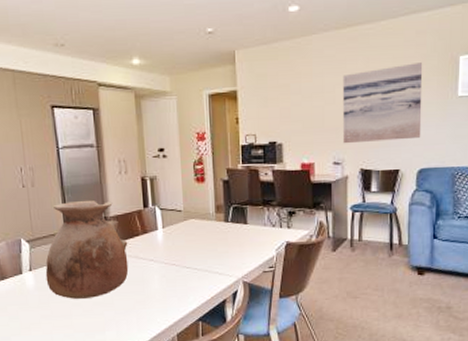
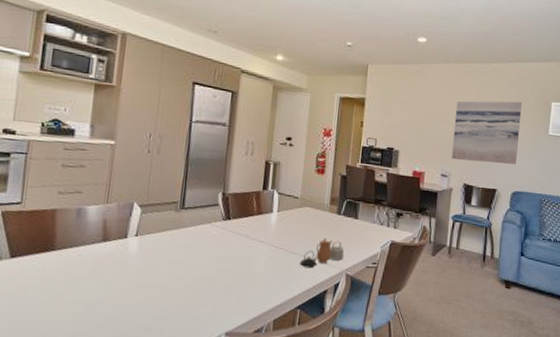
vase: present [45,200,129,299] -> none [150,173,241,272]
teapot: none [193,247,239,281] -> present [299,237,345,269]

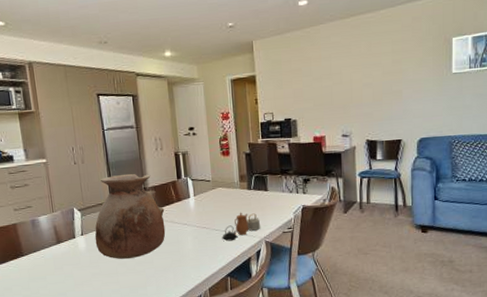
vase: none [150,173,241,272] -> present [94,173,166,259]
wall art: present [451,101,523,165] -> none [348,45,420,119]

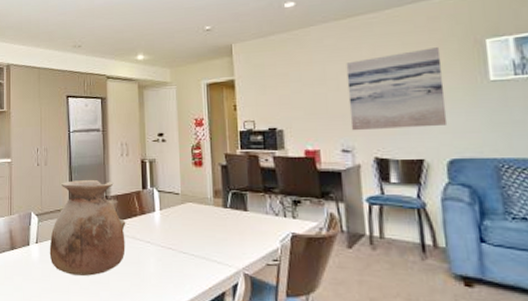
teapot: present [222,212,261,242] -> none [190,234,239,269]
wall art: none [348,45,420,119] -> present [346,47,448,131]

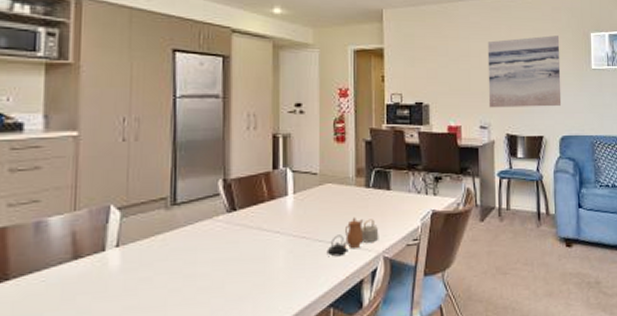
vase: present [49,179,126,276] -> none [137,158,250,284]
teapot: none [190,234,239,269] -> present [327,217,379,257]

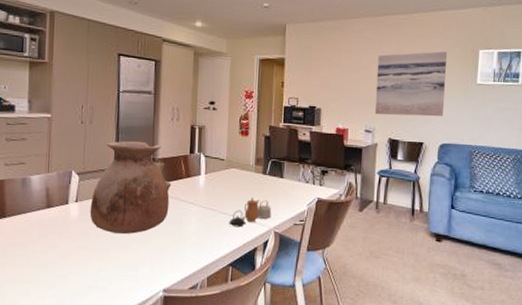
vase: none [137,158,250,284] -> present [90,141,172,234]

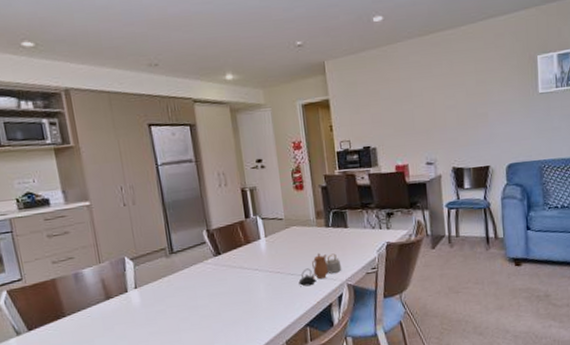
vase: present [90,141,172,234] -> none [151,214,234,314]
wall art: present [374,51,448,117] -> none [429,63,508,145]

